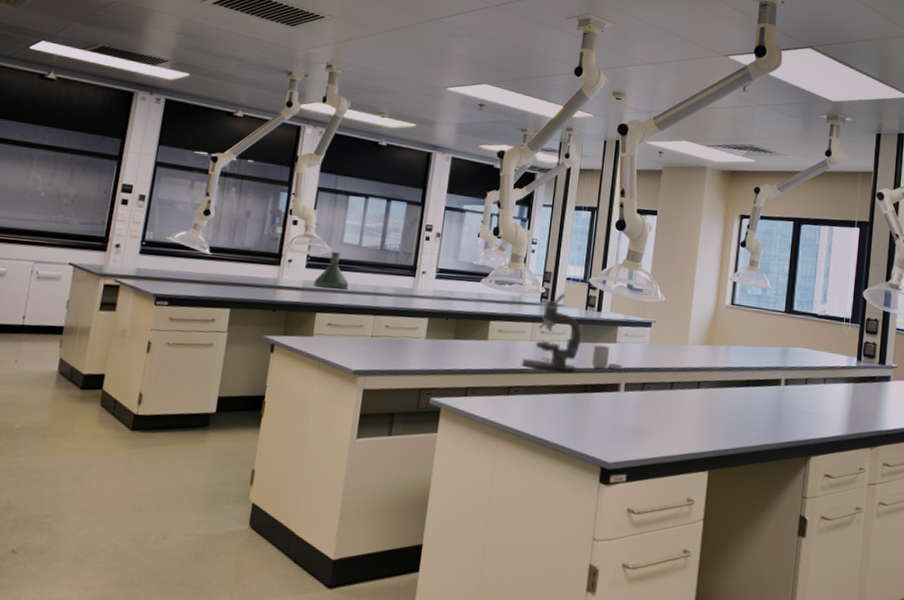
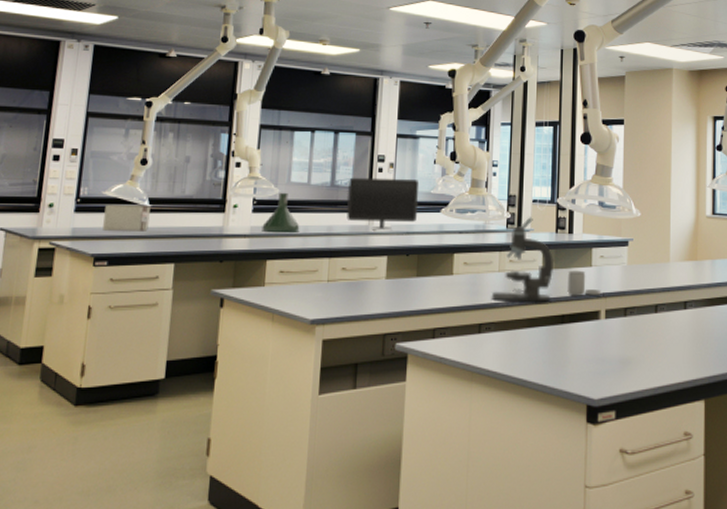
box: none [165,249,211,278] -> present [103,204,151,233]
computer monitor: none [393,243,463,294] -> present [347,177,420,230]

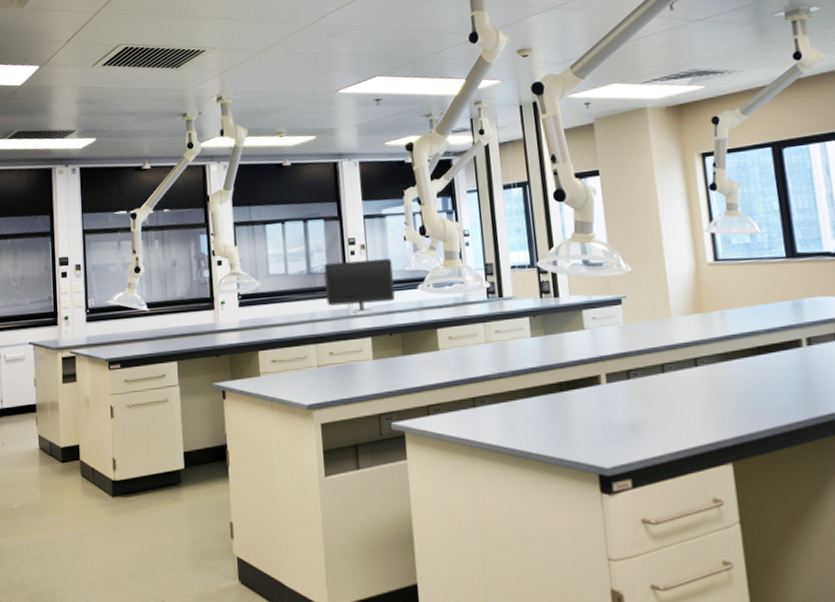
box: present [103,204,151,233] -> none [111,309,150,337]
flask: present [262,192,300,233] -> none [249,284,285,325]
microscope: present [492,217,555,303] -> none [482,284,545,374]
jar: present [567,270,602,296] -> none [559,334,599,362]

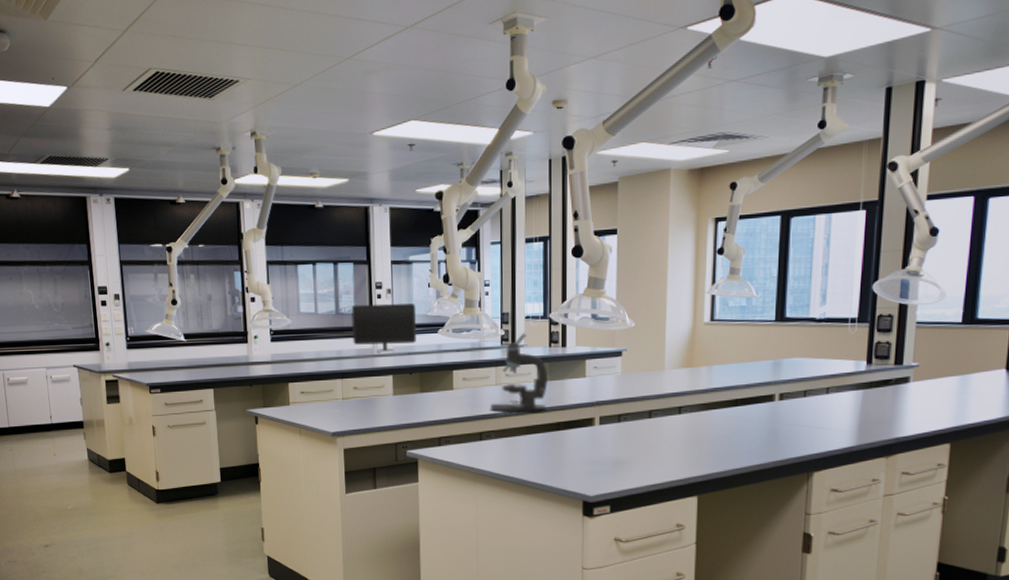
microscope: none [482,284,545,374] -> present [491,333,549,413]

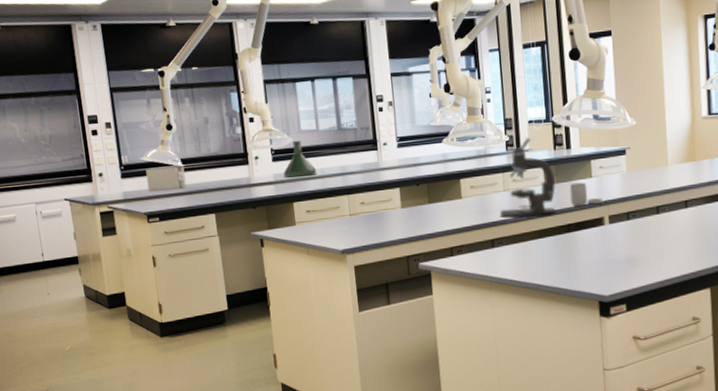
box: none [150,339,188,364] -> present [146,165,186,192]
flask: none [281,322,313,359] -> present [283,140,317,179]
computer monitor: present [351,302,417,352] -> none [353,114,421,165]
jar: none [562,381,596,405] -> present [569,182,604,207]

